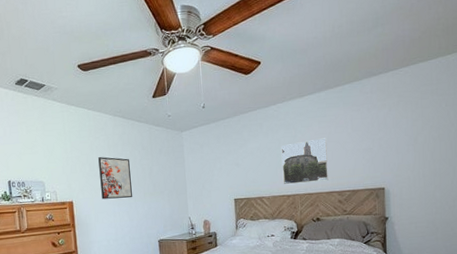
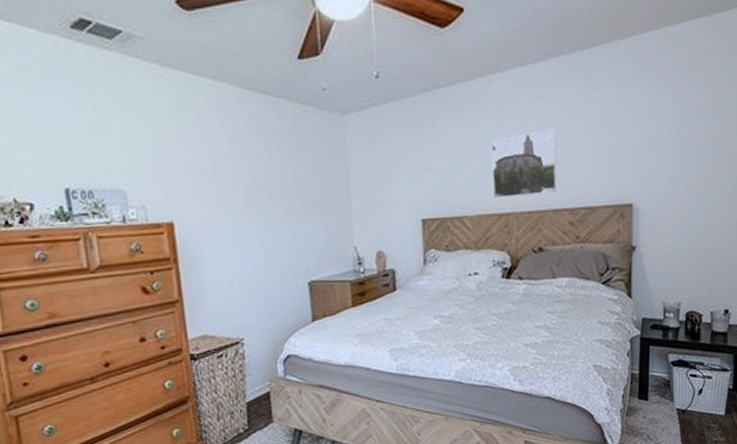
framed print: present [98,157,132,200] -> none [212,152,268,220]

